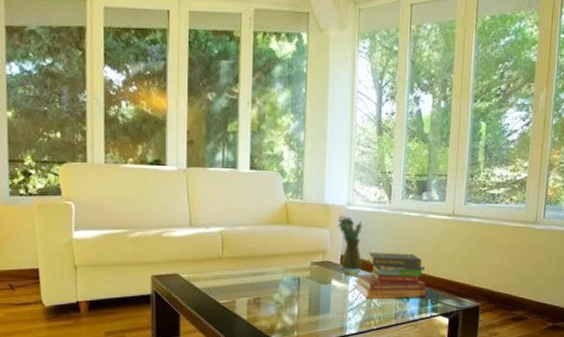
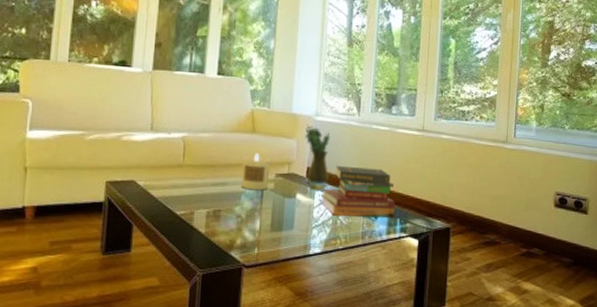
candle: none [278,243,306,278] -> present [241,153,271,191]

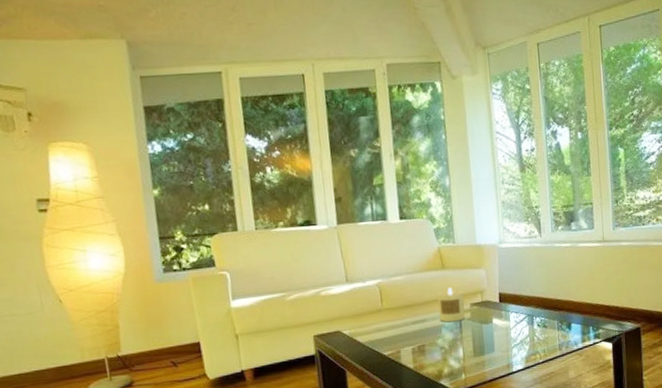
vase: present [305,124,331,192] -> none [491,252,521,314]
books: present [321,165,395,219] -> none [516,283,587,333]

